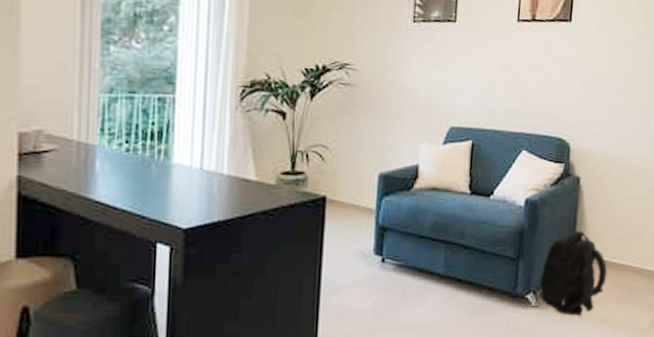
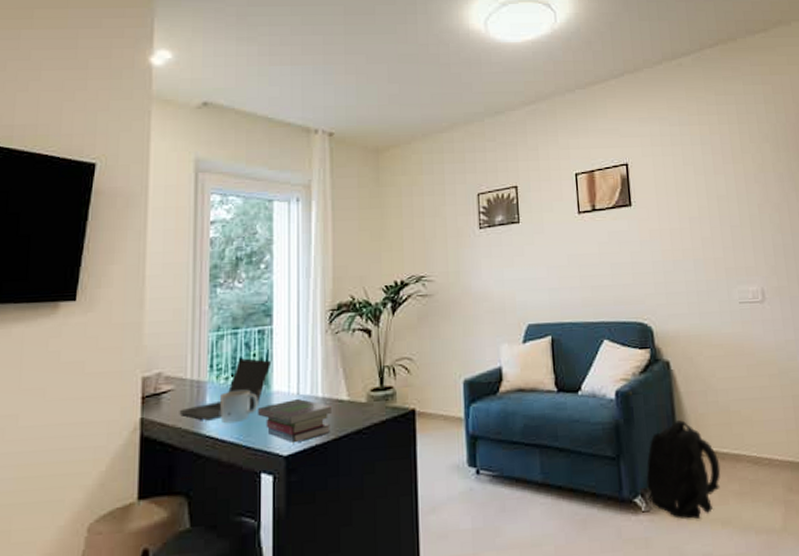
laptop: none [63,125,173,188] -> present [179,358,272,422]
mug: none [111,157,156,192] -> present [219,389,258,424]
books: none [155,174,239,218] -> present [258,399,333,444]

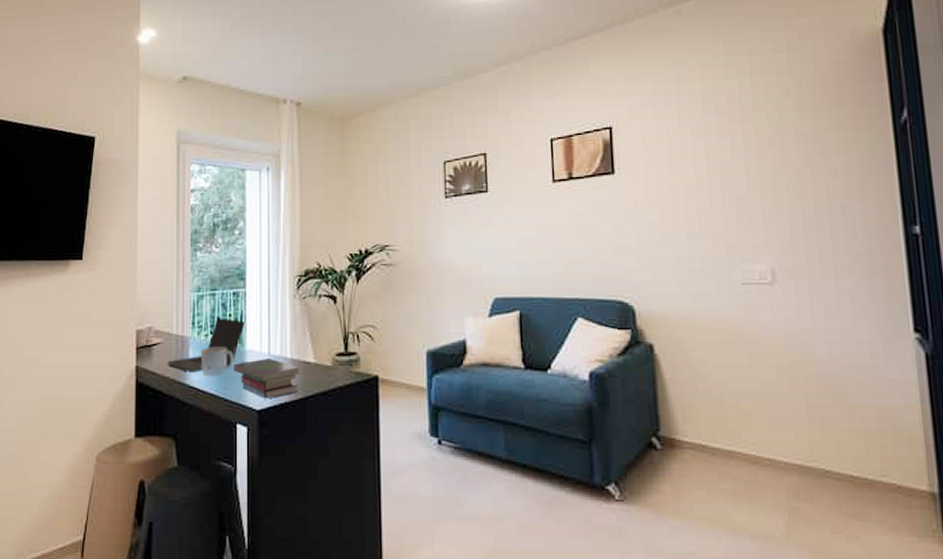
backpack: present [646,419,721,519] -> none [621,407,710,515]

